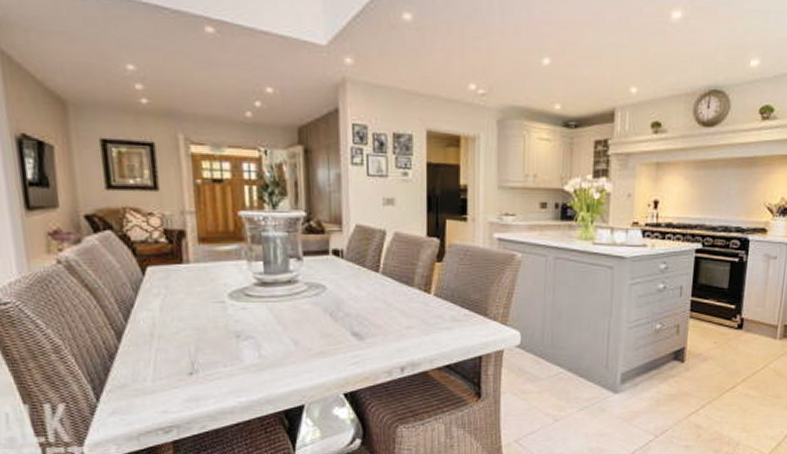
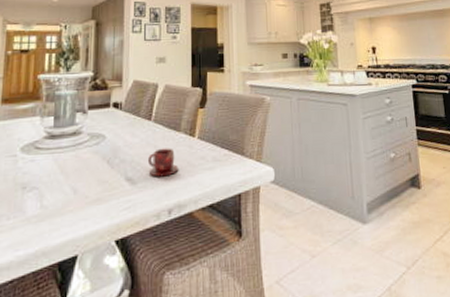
teacup: none [376,304,412,334] -> present [147,148,179,177]

